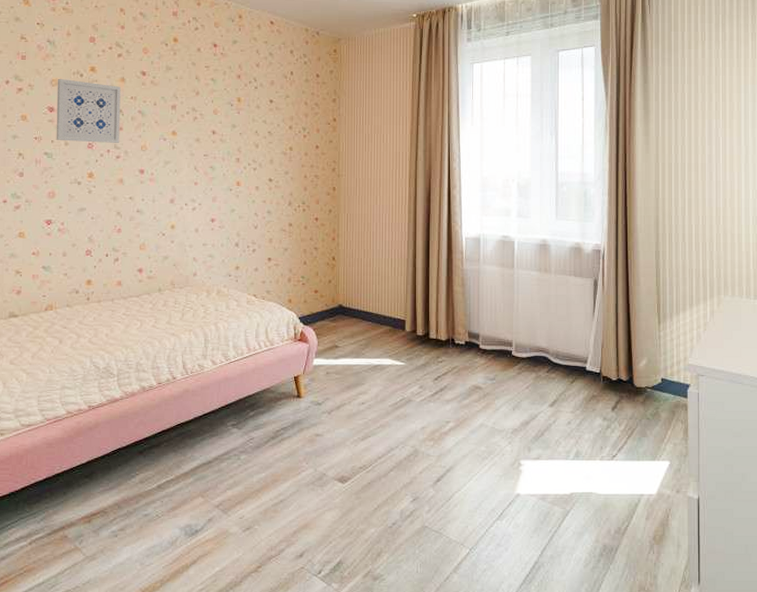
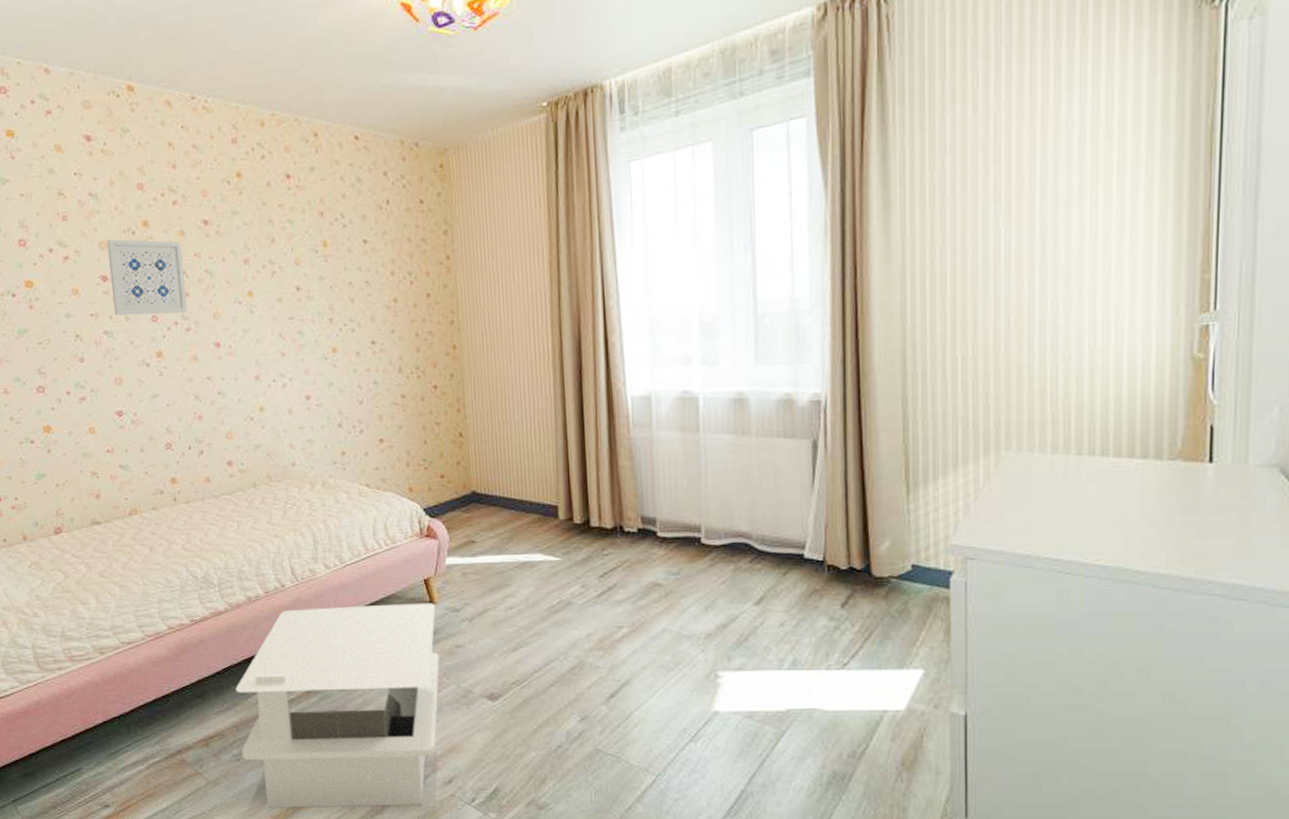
side table: none [120,397,302,581] -> present [236,603,440,808]

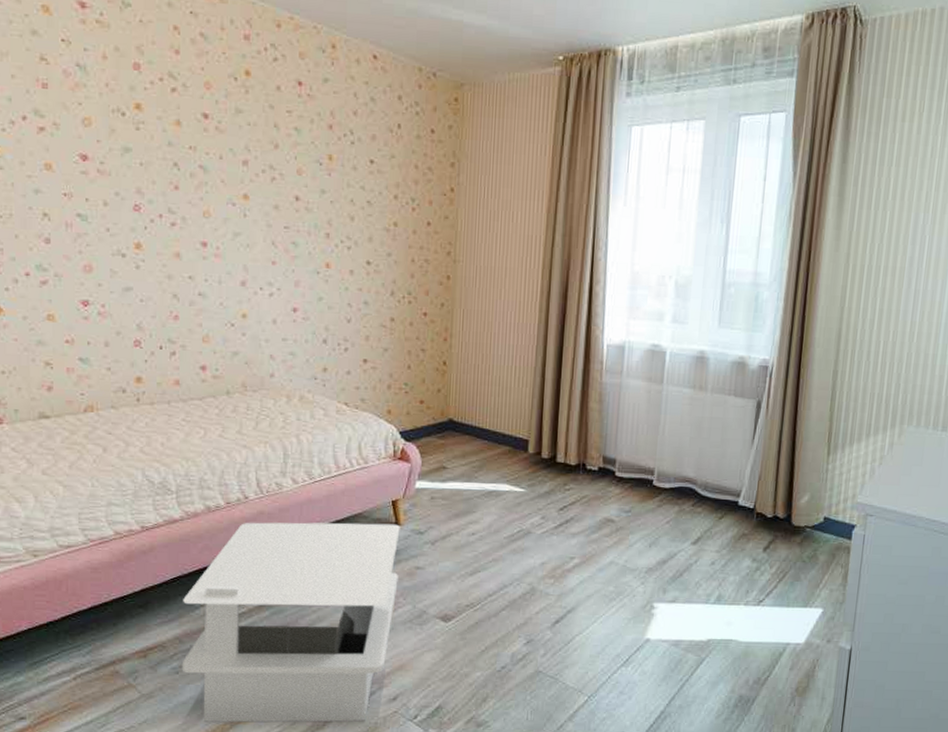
wall art: present [106,239,188,316] -> none [91,116,175,206]

